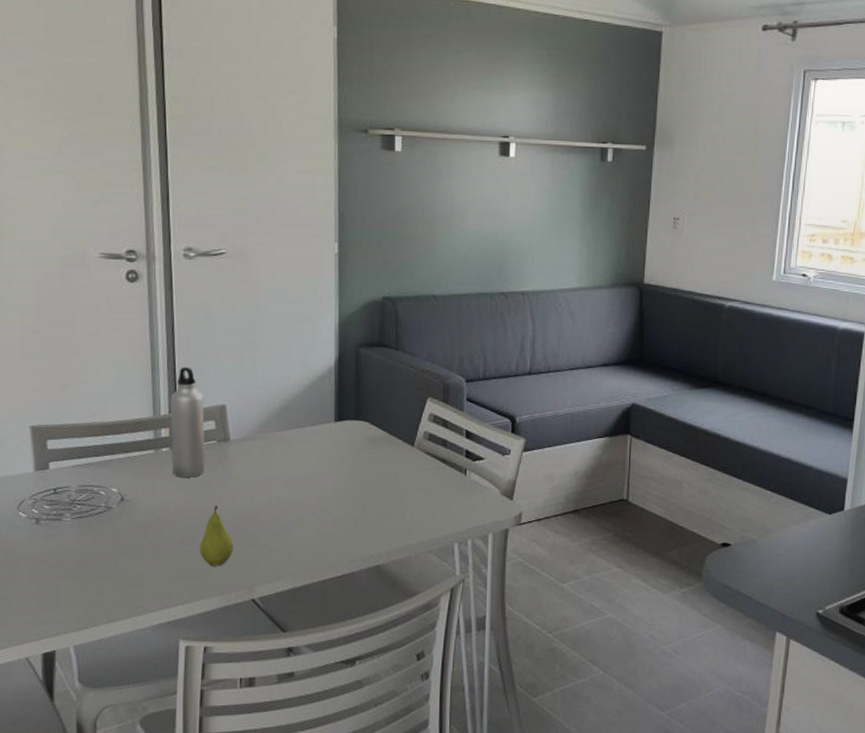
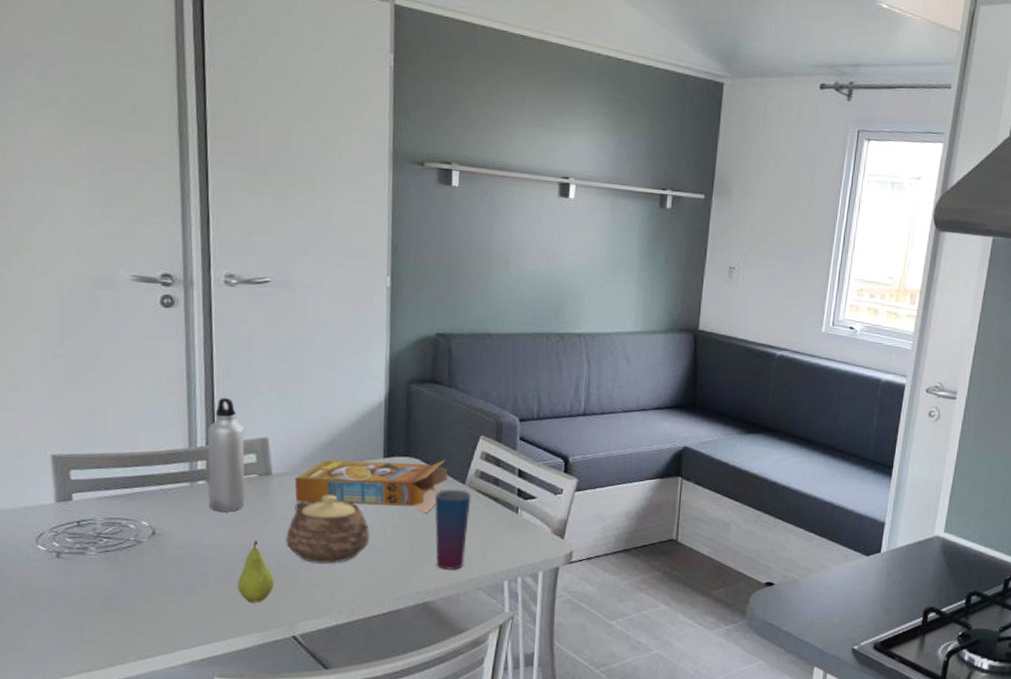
teapot: none [244,459,323,527] -> present [286,495,370,564]
cereal box: none [251,422,397,477] -> present [295,459,448,514]
cup: none [385,451,420,533] -> present [434,489,471,570]

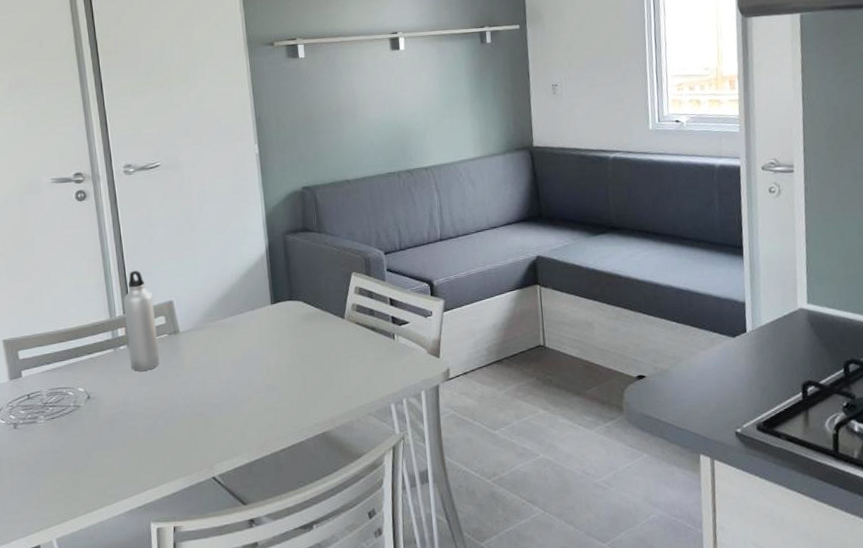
fruit: present [238,540,274,603] -> none [161,393,192,450]
teapot: present [286,495,370,564] -> none [197,344,268,408]
cereal box: present [295,459,448,514] -> none [199,299,329,354]
cup: present [434,489,471,570] -> none [320,324,353,400]

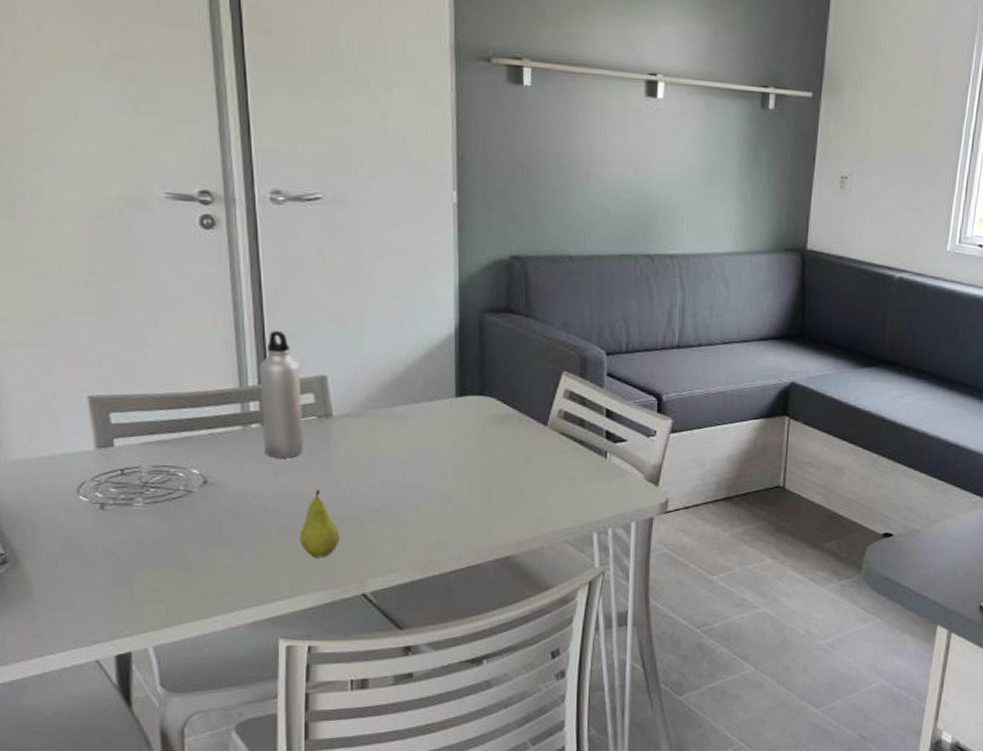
fruit: none [161,393,192,450] -> present [300,489,340,558]

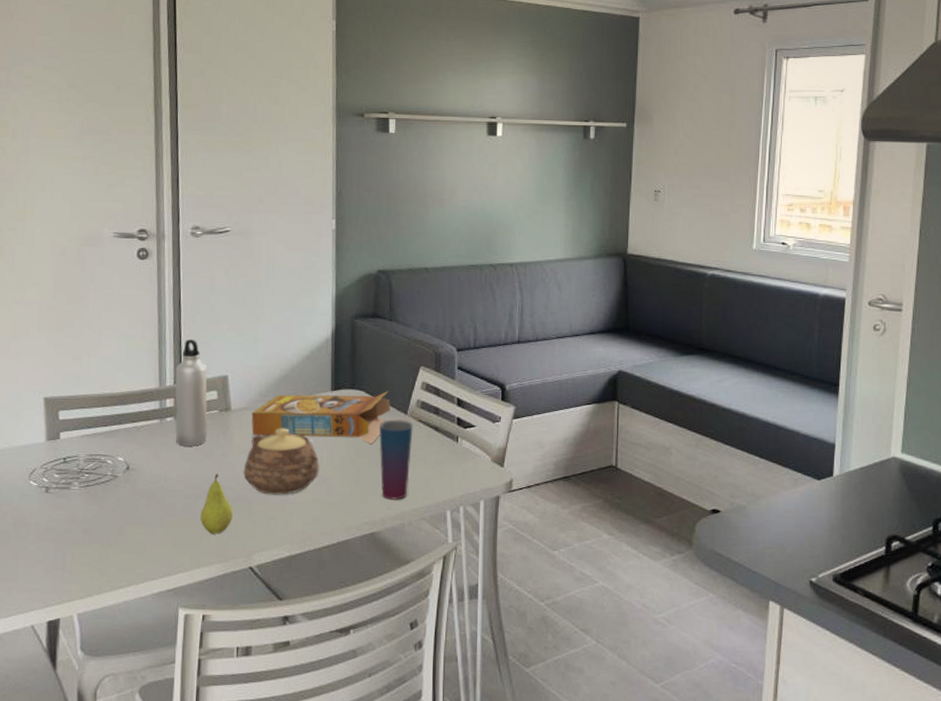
teapot: none [351,438,443,515] -> present [243,428,320,495]
cereal box: none [358,399,528,459] -> present [251,391,391,445]
cup: none [514,431,555,521] -> present [379,419,413,500]

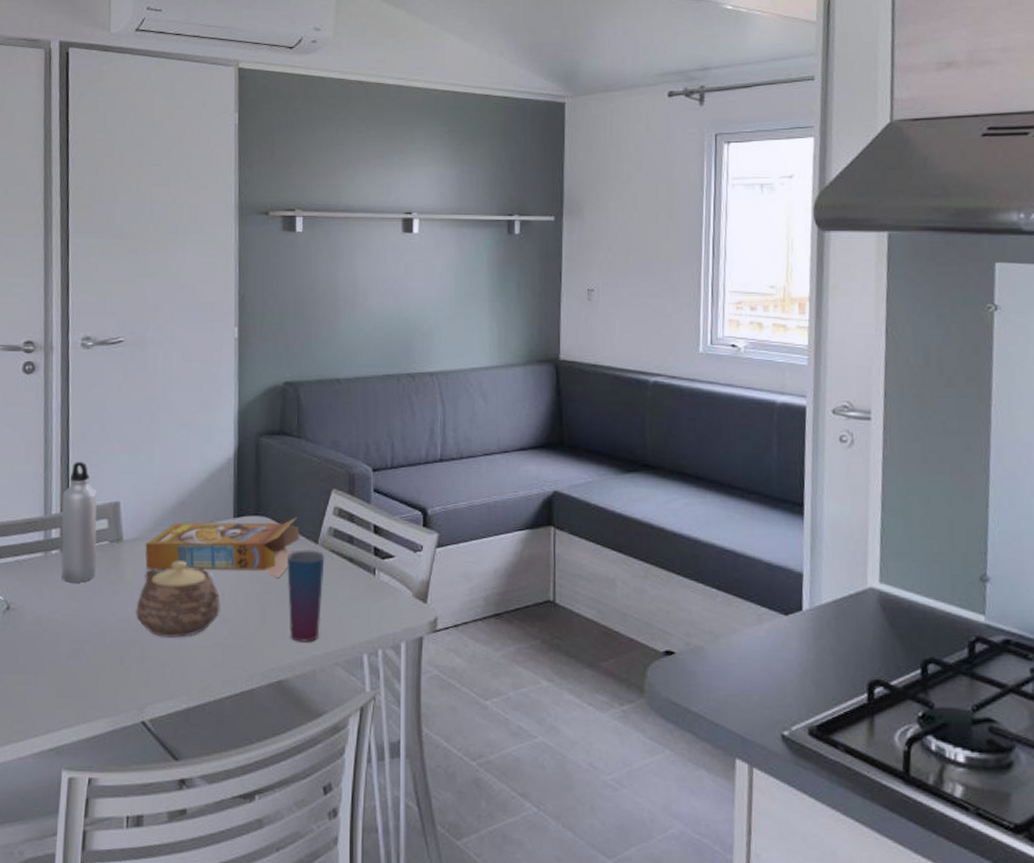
fruit: present [200,473,233,534] -> none [87,613,124,684]

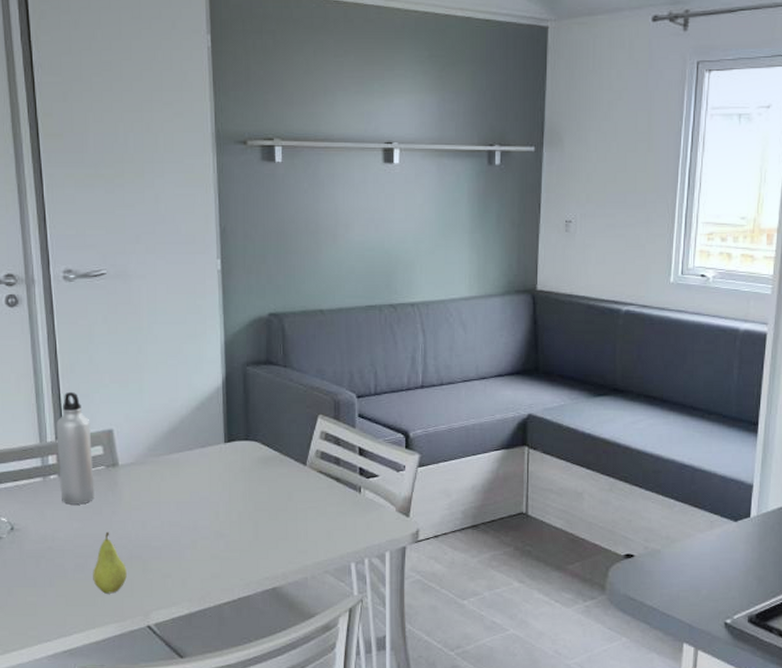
fruit: none [87,613,124,684] -> present [93,531,127,594]
teapot: present [136,561,221,638] -> none [135,483,216,552]
cereal box: present [145,517,300,579] -> none [140,442,288,498]
cup: present [287,550,325,642] -> none [278,471,313,554]

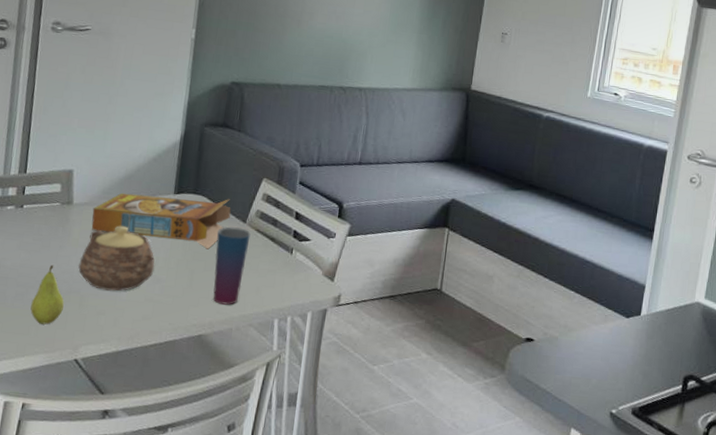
water bottle: present [56,391,95,505] -> none [14,130,54,237]
teapot: none [135,483,216,552] -> present [78,226,155,291]
cereal box: none [140,442,288,498] -> present [92,192,231,250]
cup: none [278,471,313,554] -> present [213,226,251,305]

